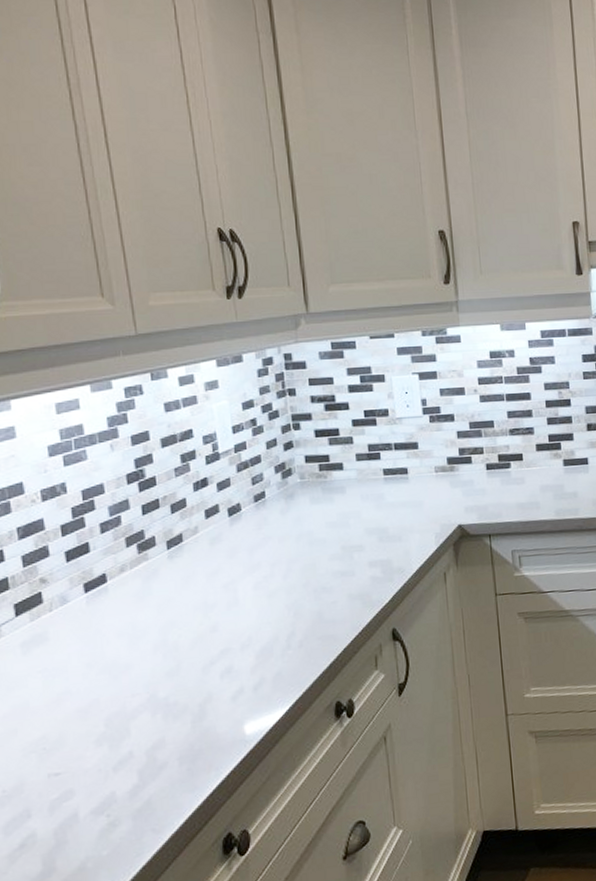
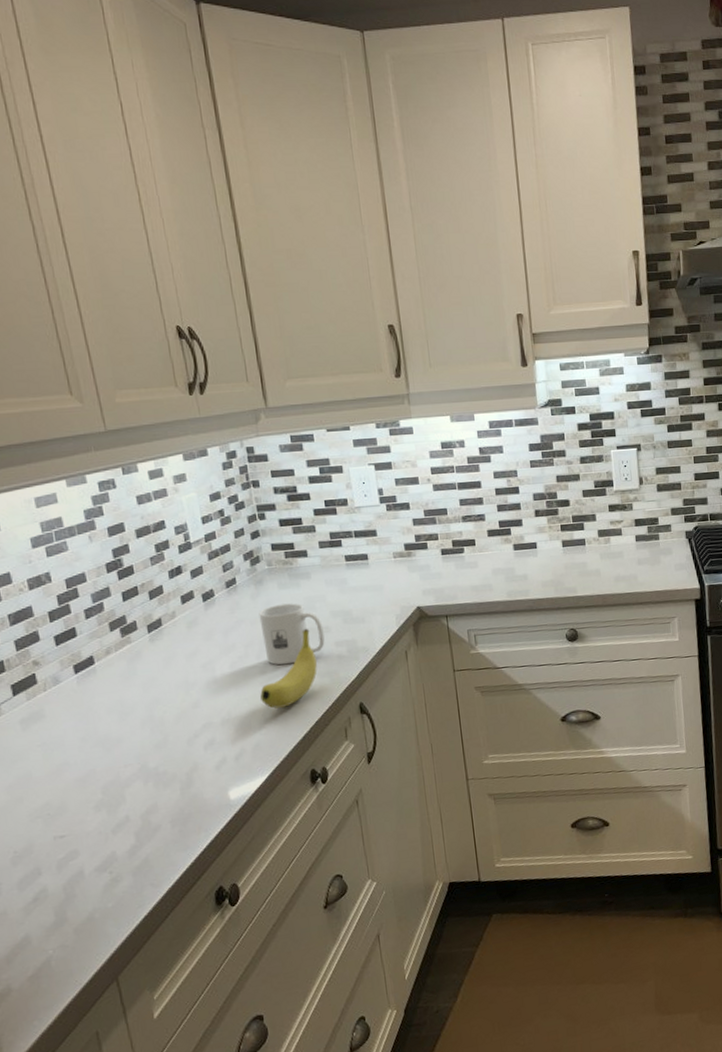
fruit: none [285,546,348,634] -> present [260,628,317,709]
mug: none [288,519,359,587] -> present [258,603,326,665]

